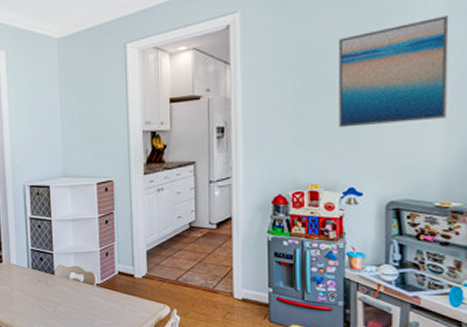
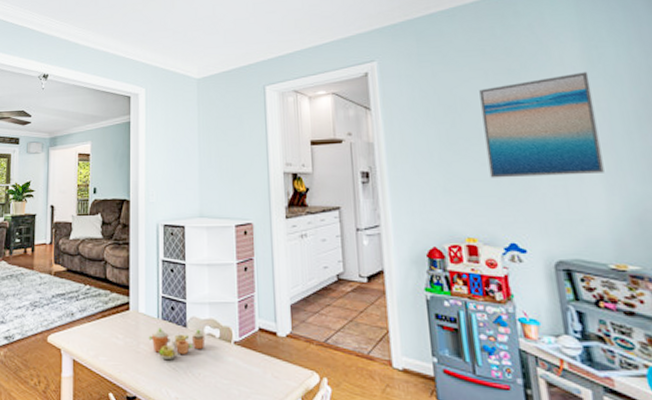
toy tea set: none [20,275,71,301] -> present [148,328,206,359]

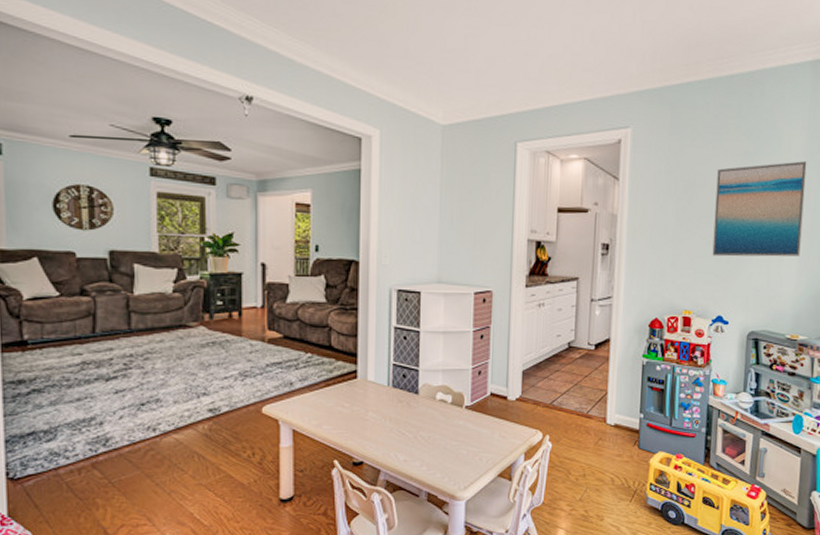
toy tea set: present [148,328,206,359] -> none [377,395,437,425]

